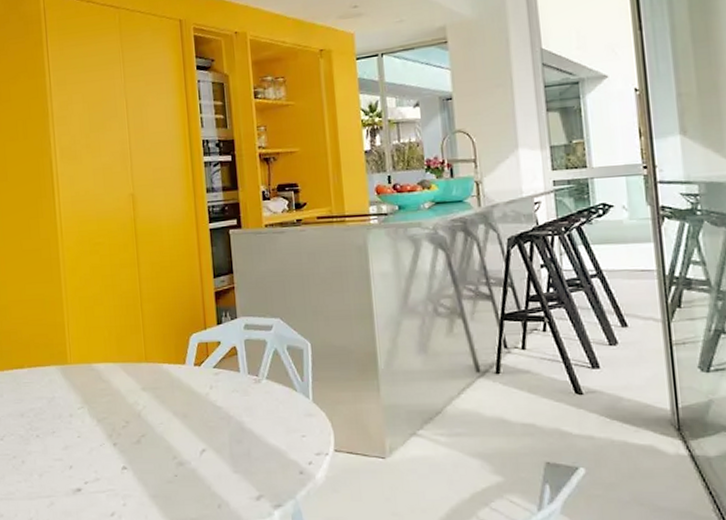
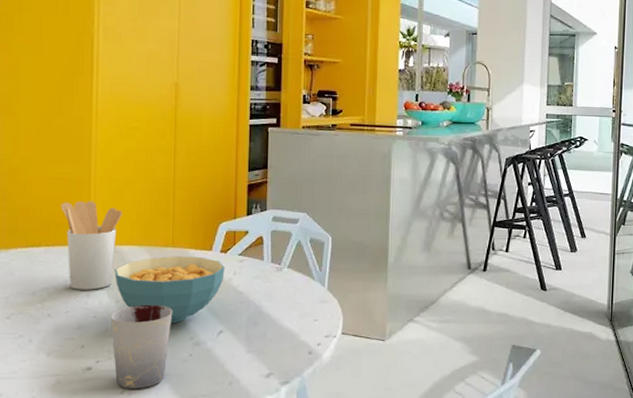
utensil holder: none [38,320,95,410] -> present [61,201,122,290]
cereal bowl: none [93,371,201,442] -> present [114,256,225,323]
cup: none [93,423,154,511] -> present [110,304,173,388]

